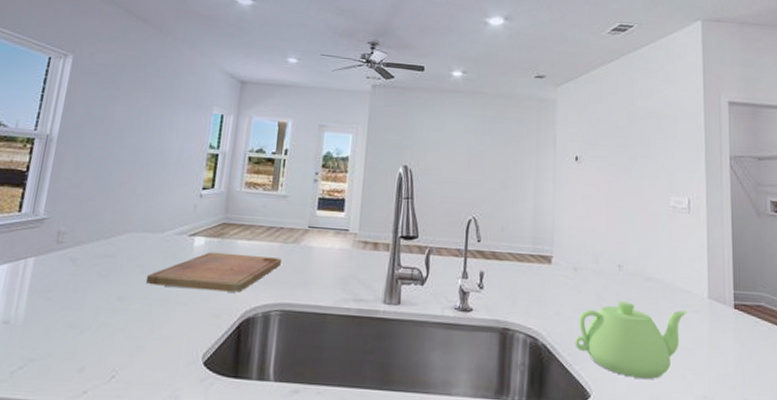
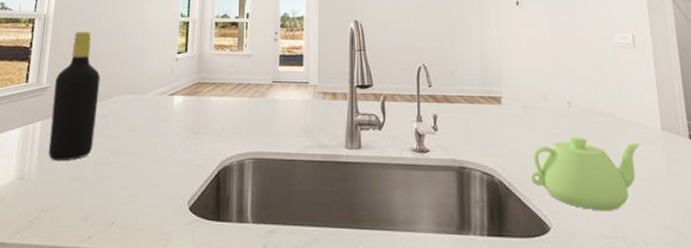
bottle: none [40,157,110,305] -> present [48,32,101,162]
cutting board: present [145,251,281,293] -> none [134,108,251,144]

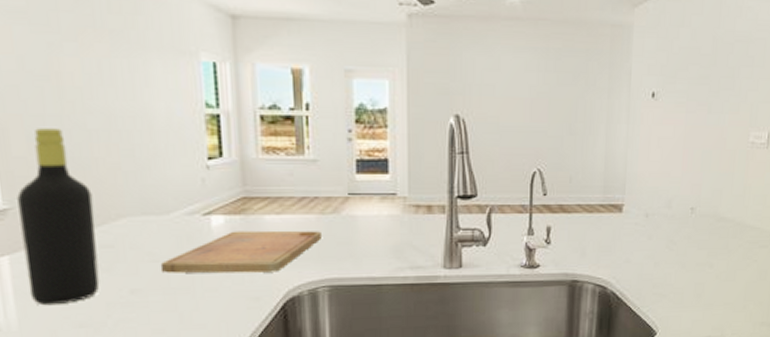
cutting board: none [134,108,251,144] -> present [160,230,321,273]
teapot: present [530,137,641,211] -> none [643,243,755,313]

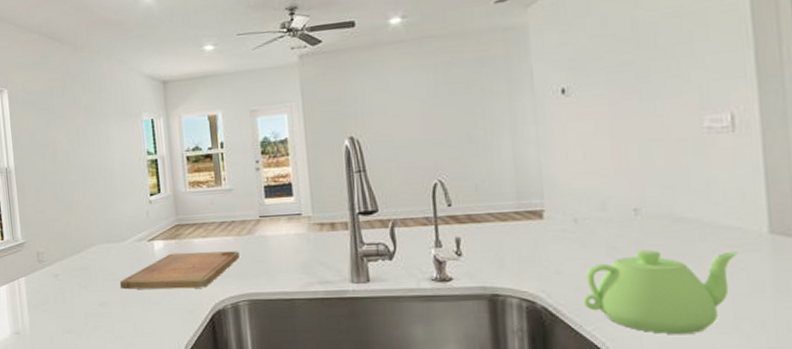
bottle: present [17,128,100,306] -> none [30,181,80,315]
teapot: none [643,243,755,313] -> present [583,250,738,334]

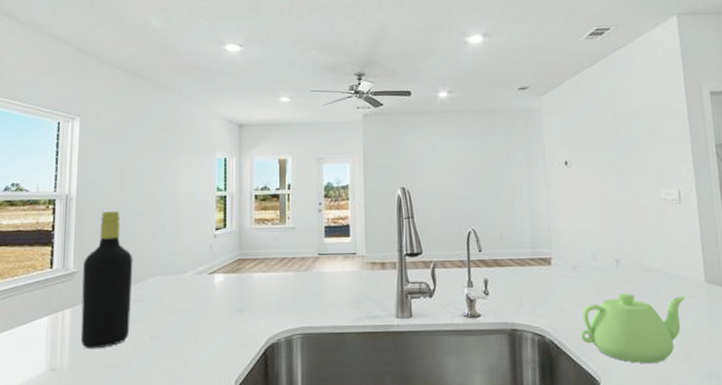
bottle: none [30,181,80,315] -> present [80,211,133,349]
cutting board: present [119,251,240,290] -> none [174,285,297,323]

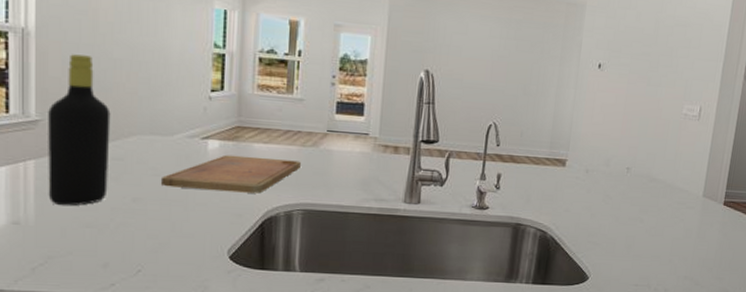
cutting board: none [174,285,297,323] -> present [160,154,301,194]
teapot: present [580,293,686,363] -> none [579,199,682,264]

